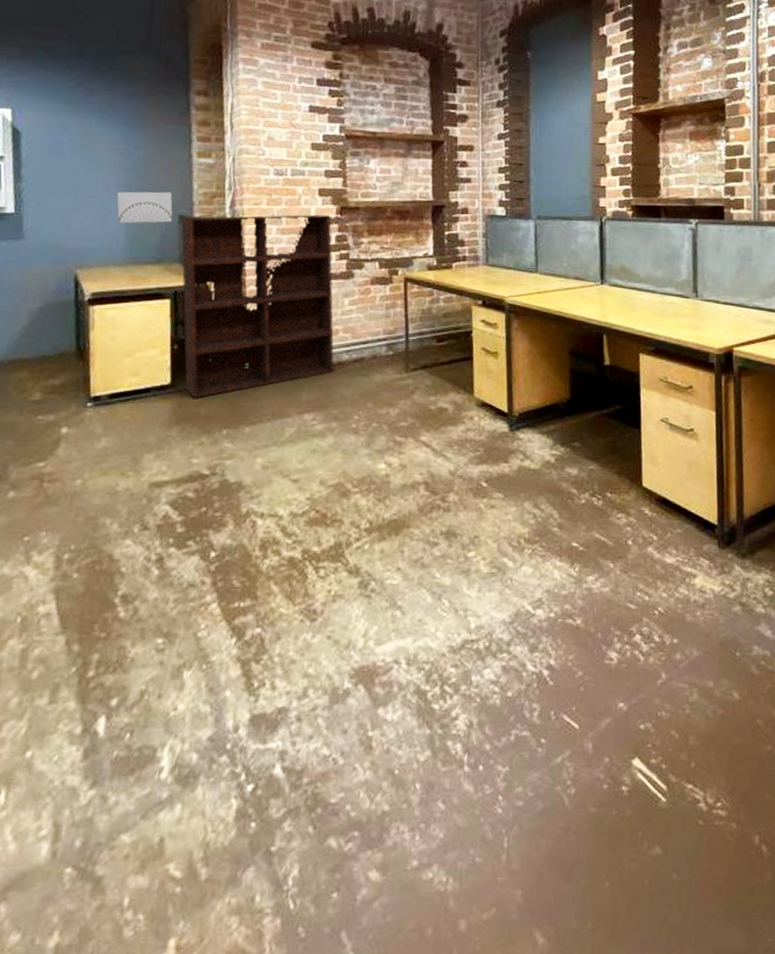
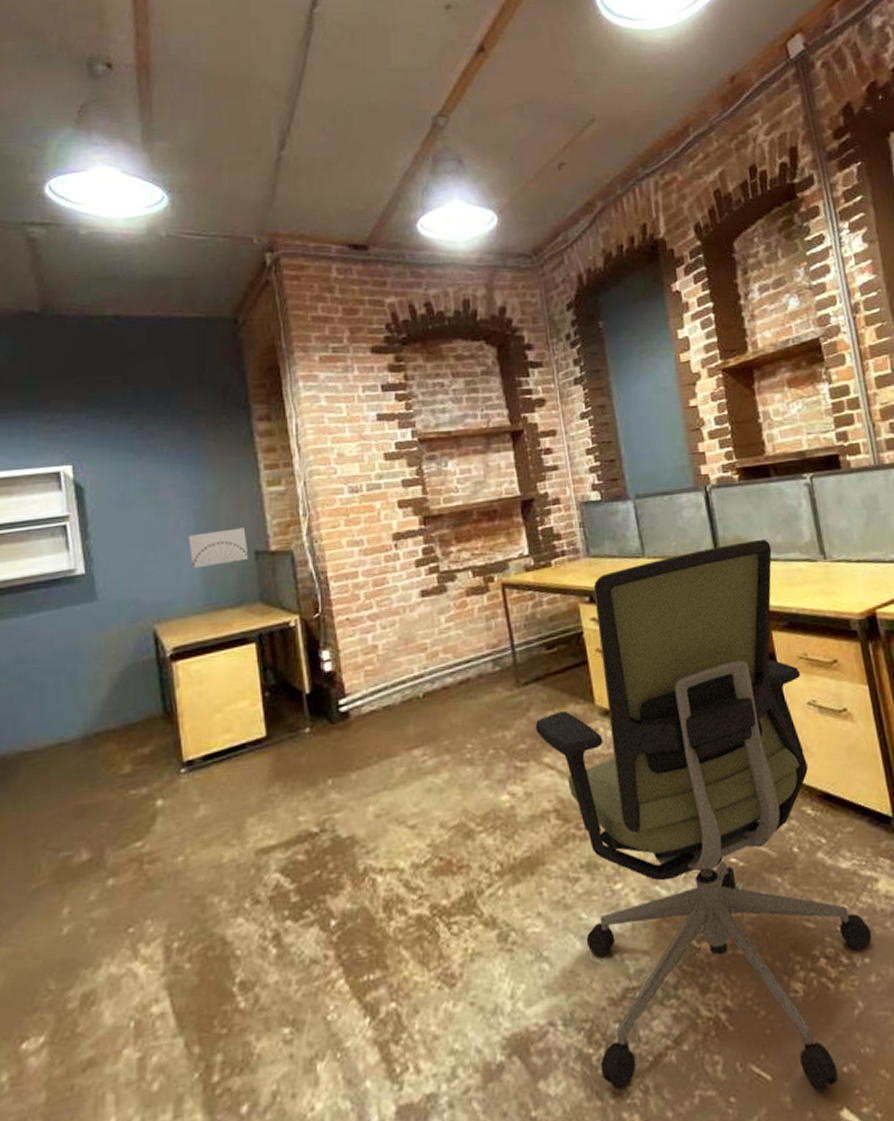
shelving unit: present [181,214,334,398] -> none [258,527,439,748]
office chair: none [417,271,683,744] -> present [535,539,872,1093]

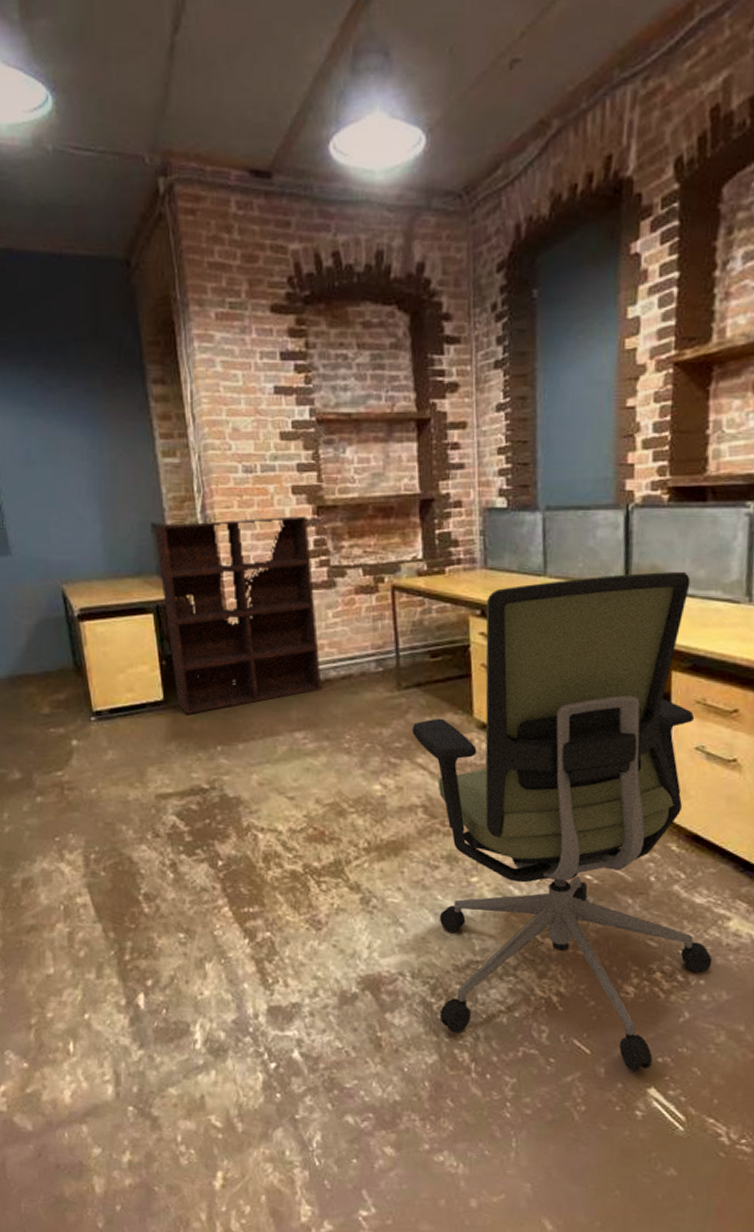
wall art: present [188,527,249,569] -> none [89,498,146,535]
shelving unit: none [258,527,439,748] -> present [154,516,322,714]

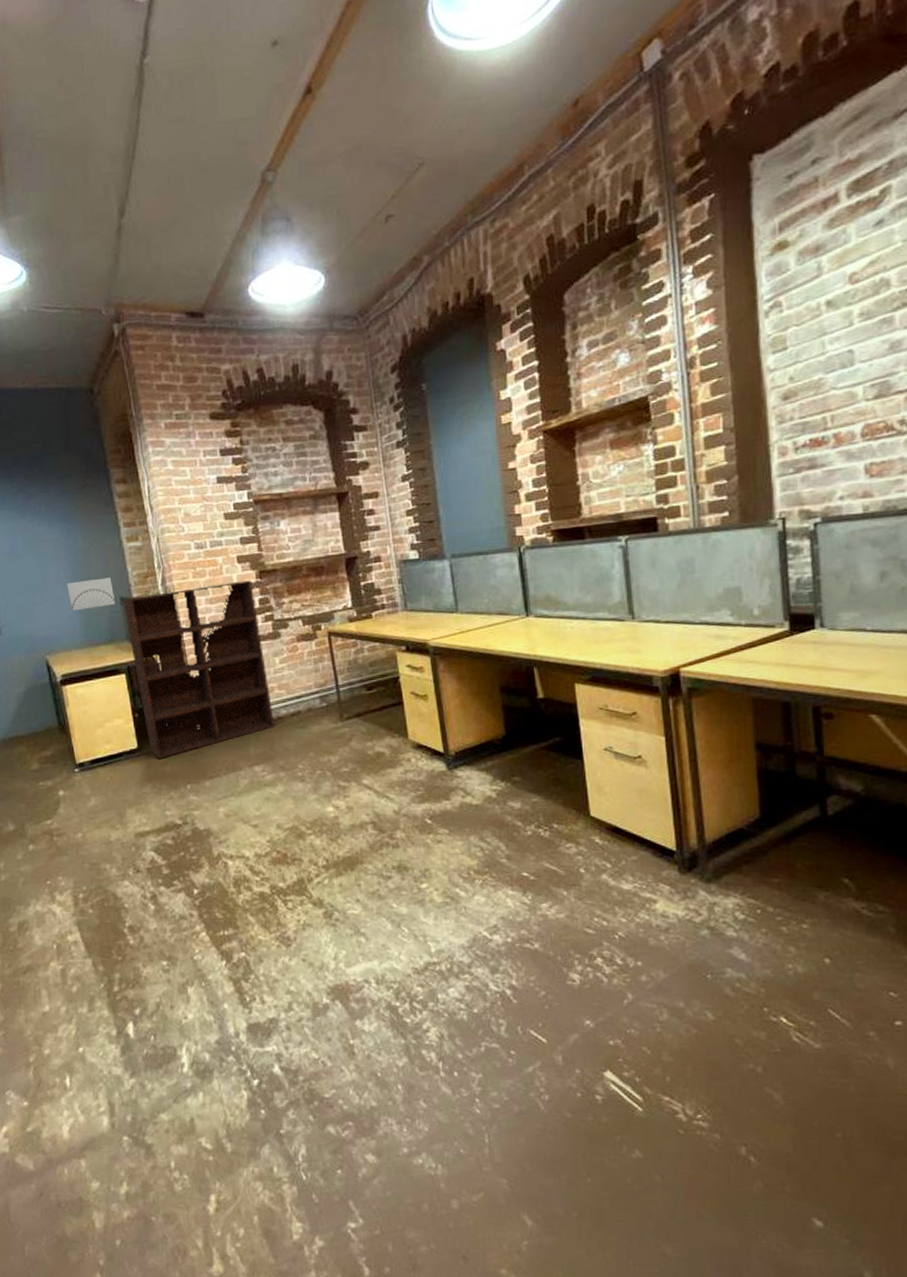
wall art: none [89,498,146,535] -> present [67,577,116,611]
office chair: present [412,571,713,1072] -> none [356,598,646,1057]

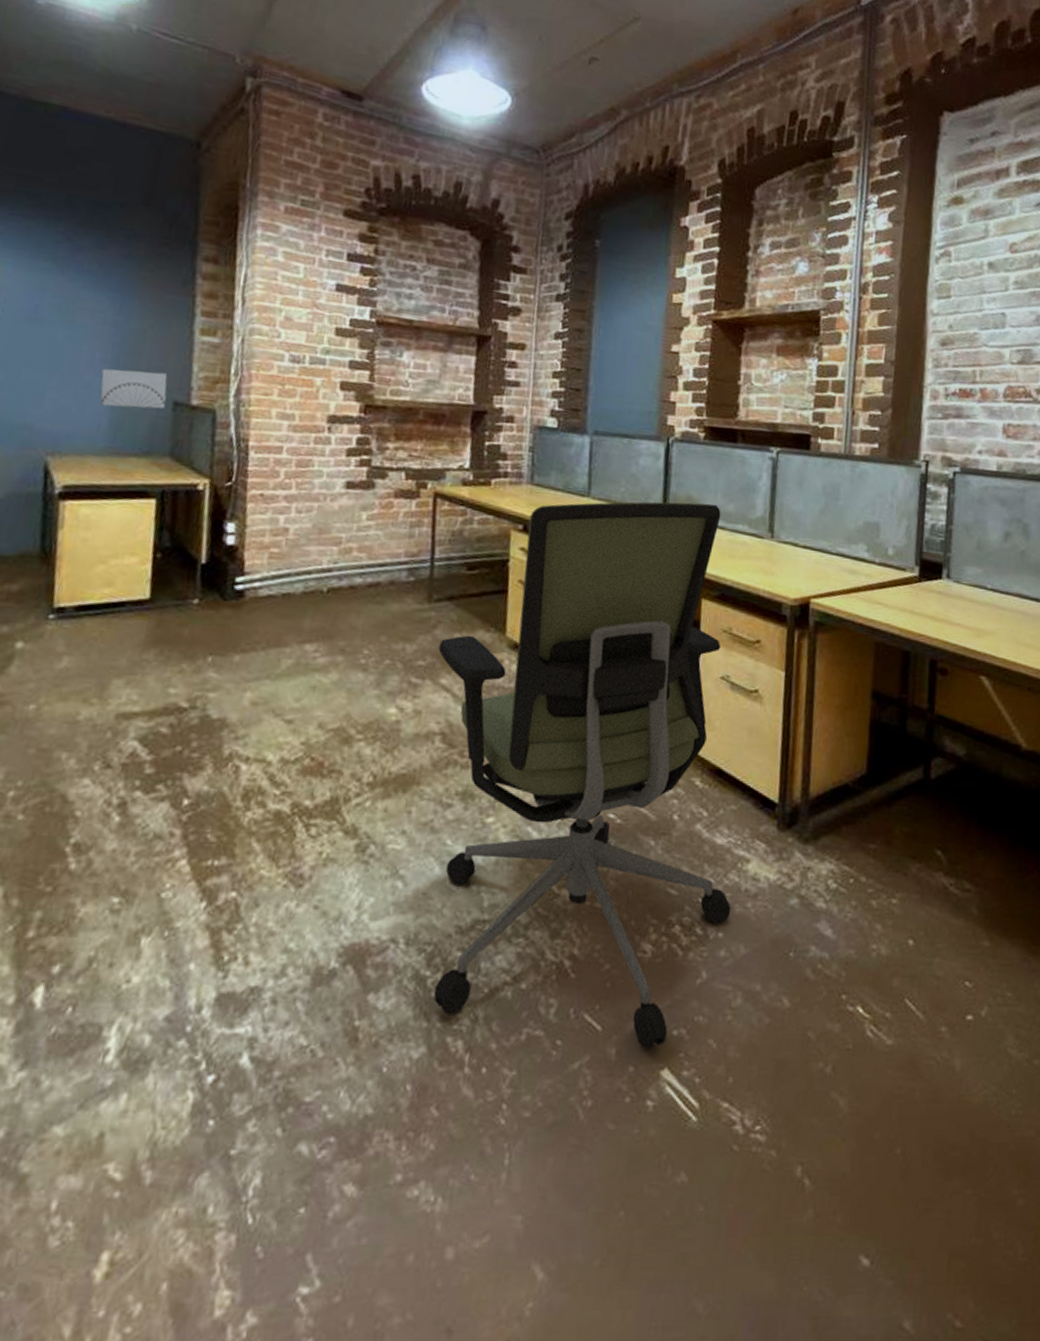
shelving unit: present [123,580,275,759] -> none [166,404,353,617]
office chair: none [356,598,646,1057] -> present [433,501,732,1051]

